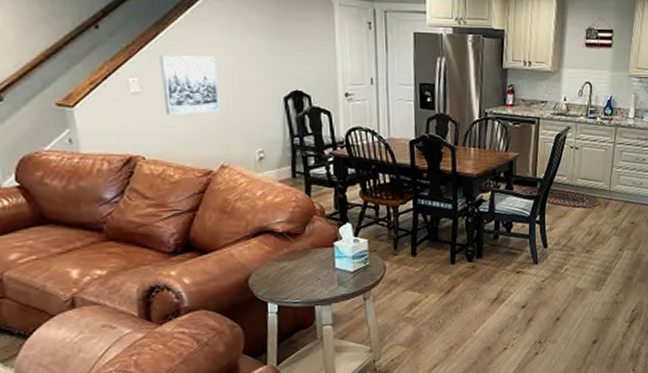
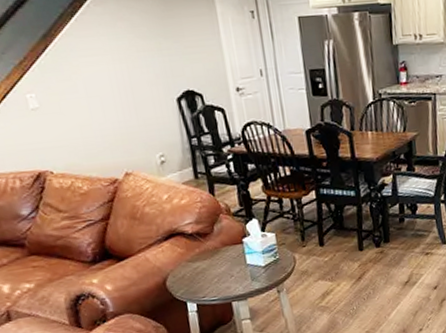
wall art: present [159,55,221,115] -> none [51,64,118,128]

